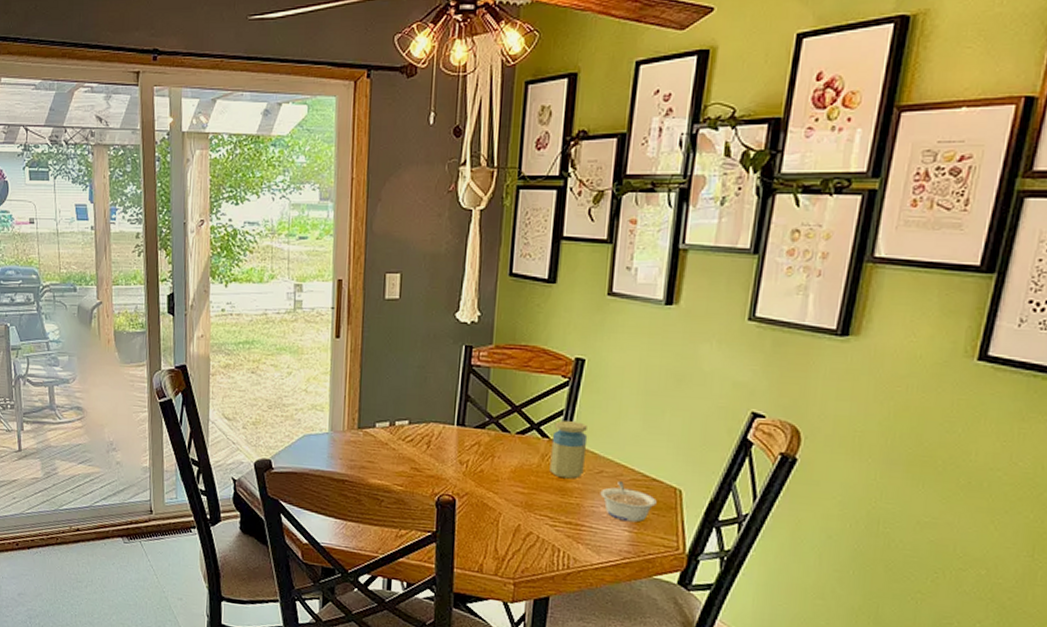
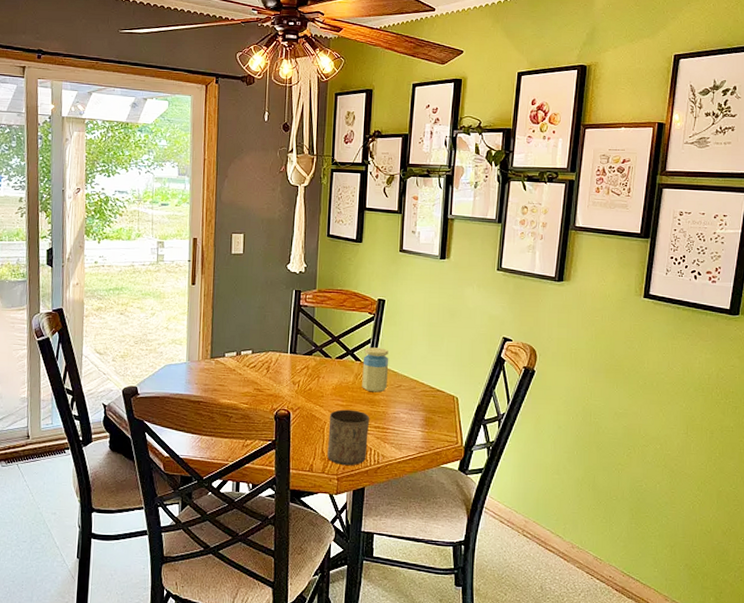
cup: none [502,498,559,569] -> present [327,409,370,466]
legume: present [600,481,657,523] -> none [400,393,441,424]

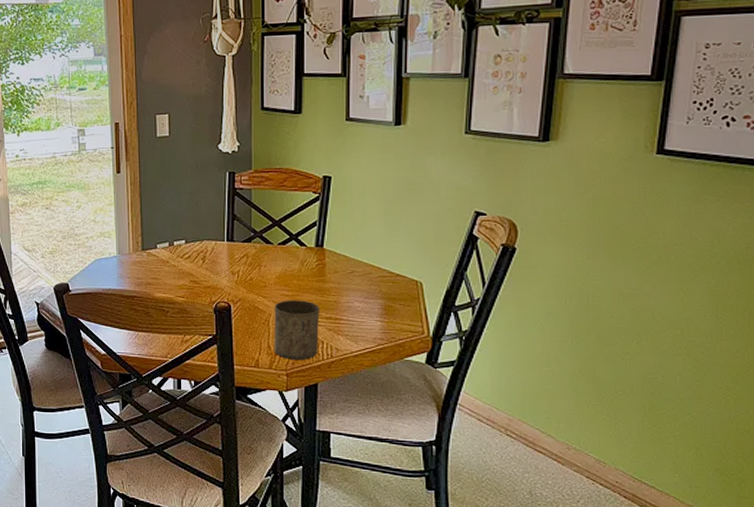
jar: present [362,347,389,393] -> none [309,230,339,280]

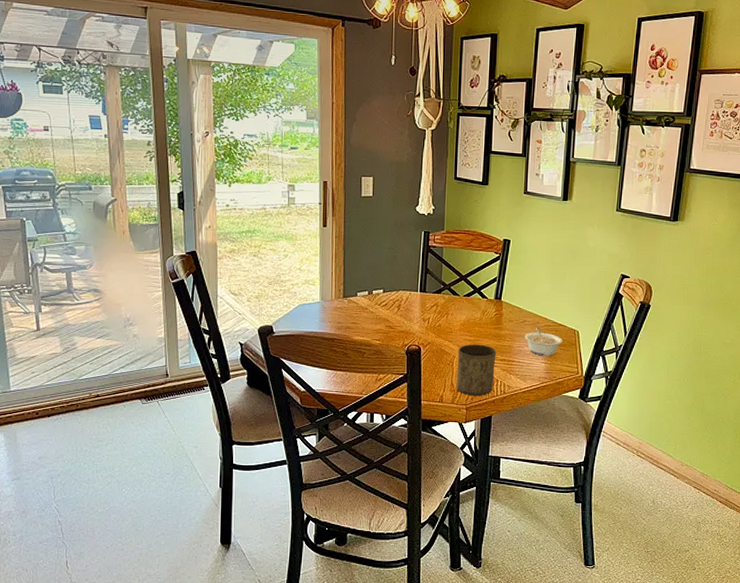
legume: none [353,279,402,313] -> present [524,328,563,356]

